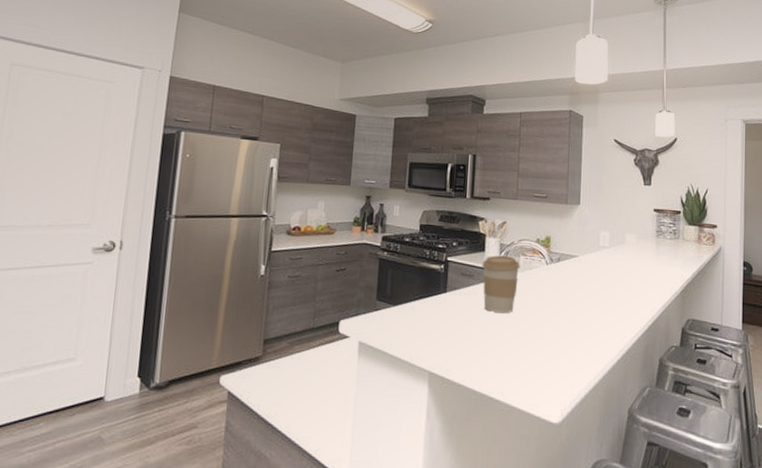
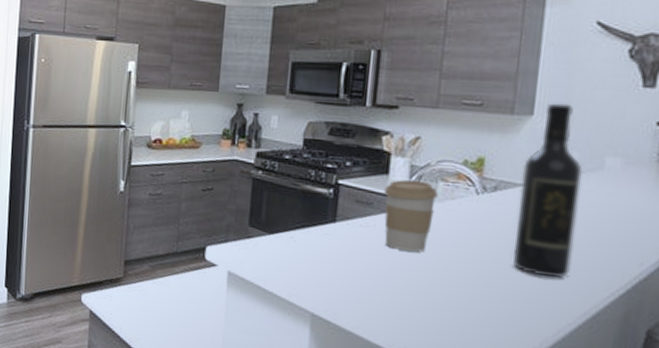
wine bottle: none [573,196,613,326] -> present [513,103,583,279]

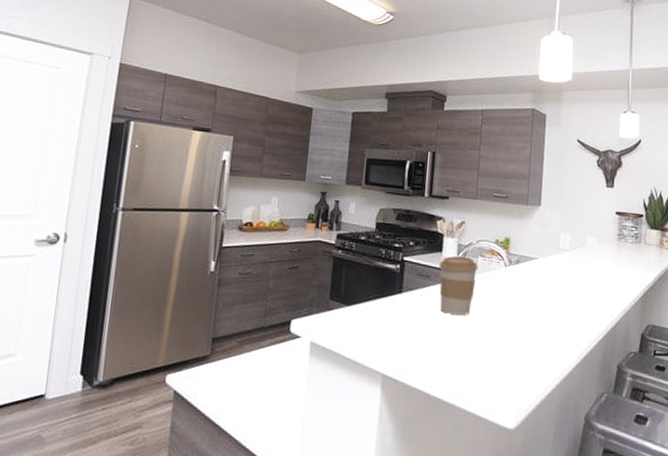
wine bottle: present [513,103,583,279] -> none [531,197,573,330]

